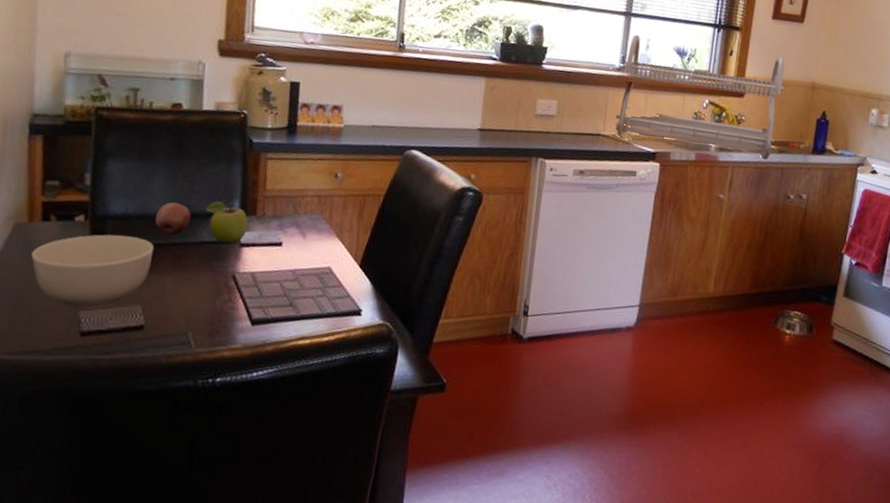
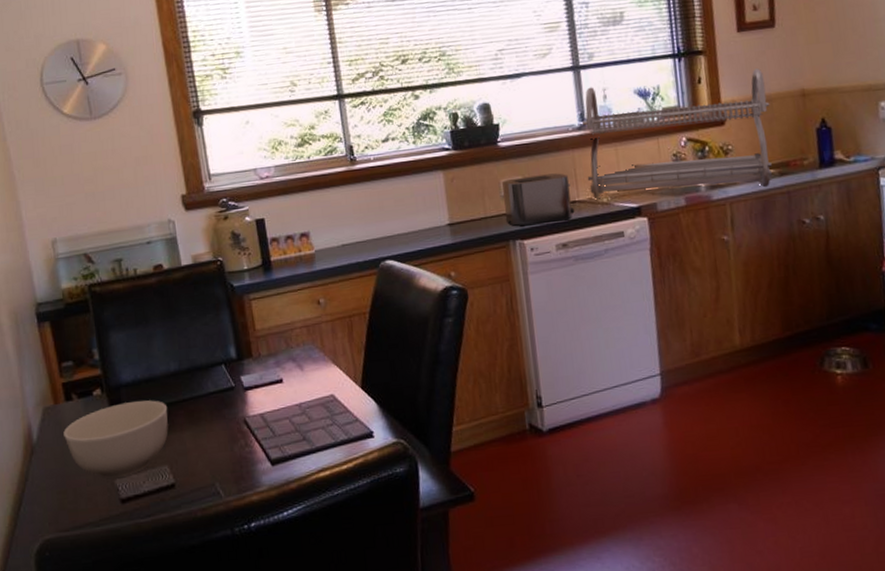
fruit: present [155,202,191,235] -> none [162,360,194,392]
fruit: present [205,200,249,245] -> none [205,350,248,391]
toaster: none [533,100,599,151] -> present [502,173,575,228]

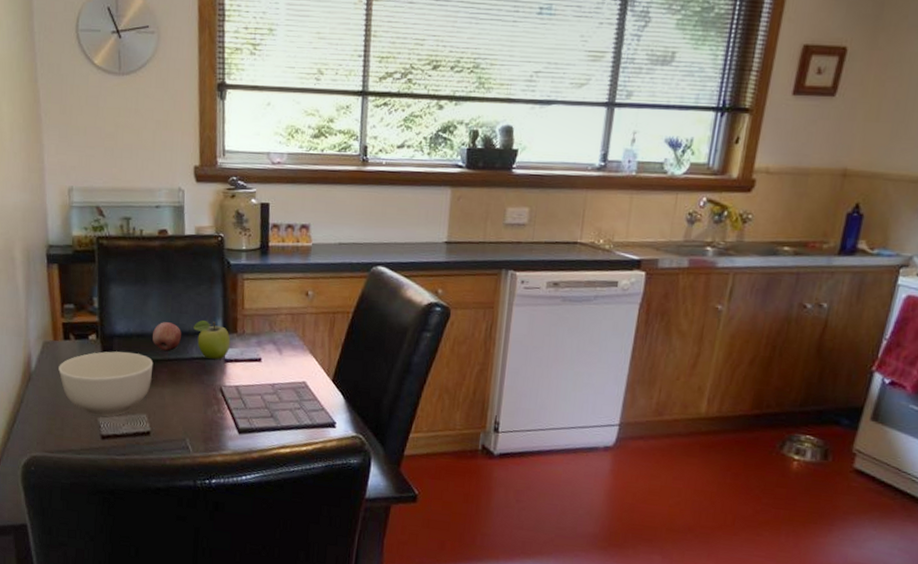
fruit: none [162,360,194,392] -> present [152,322,181,352]
fruit: none [205,350,248,391] -> present [193,319,231,360]
toaster: present [502,173,575,228] -> none [503,208,576,261]
dish rack: present [583,68,773,200] -> none [594,127,808,265]

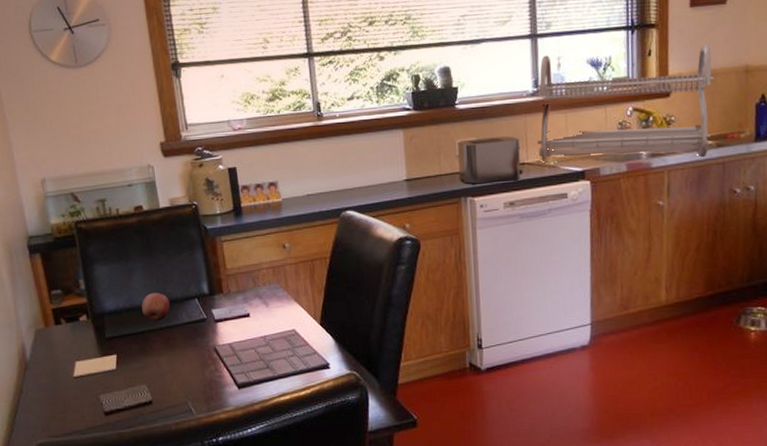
bowl: present [58,351,154,417] -> none [53,327,147,394]
fruit: present [193,319,231,360] -> none [180,285,219,322]
toaster: none [503,208,576,261] -> present [458,136,523,186]
dish rack: none [594,127,808,265] -> present [536,43,715,162]

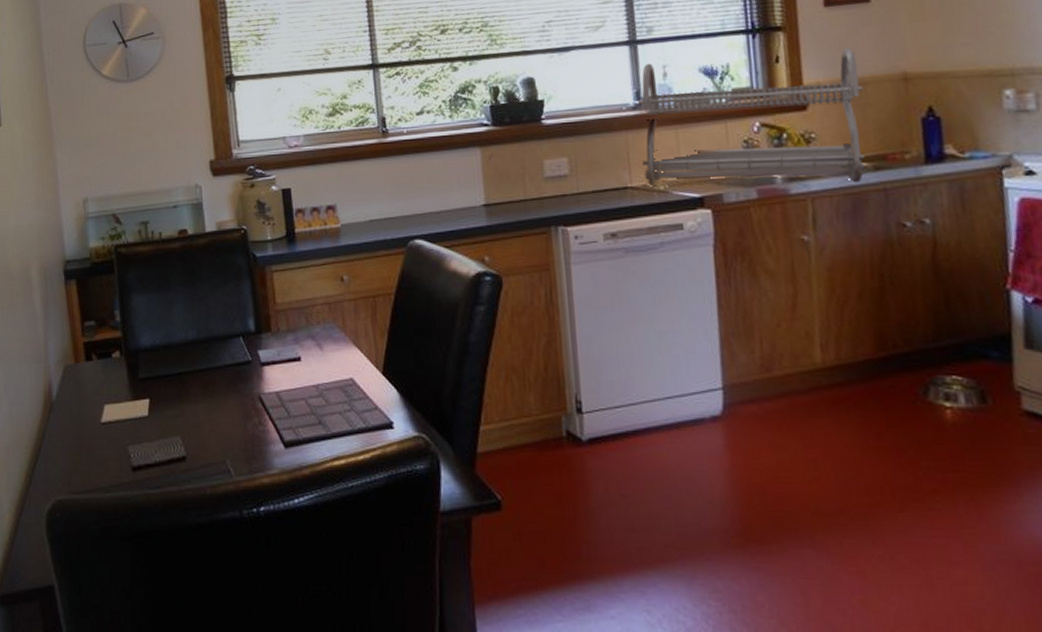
fruit: present [142,293,170,321] -> none [180,328,211,362]
toaster: present [458,136,523,186] -> none [545,155,626,213]

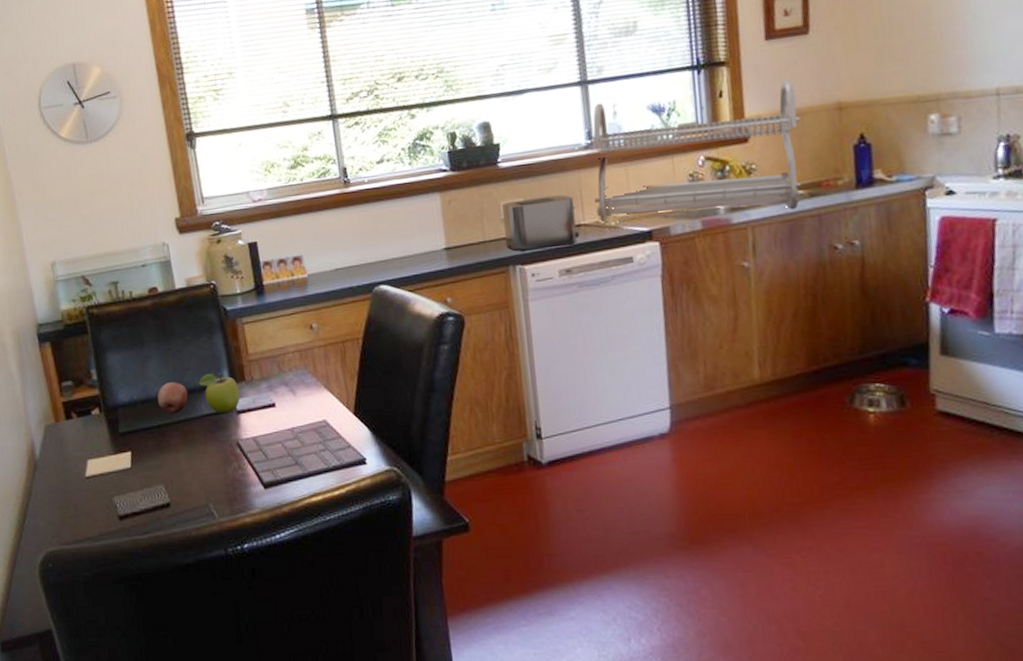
fruit: none [180,328,211,362] -> present [157,382,188,414]
fruit: none [223,321,266,365] -> present [199,373,241,414]
toaster: none [545,155,626,213] -> present [502,195,580,253]

